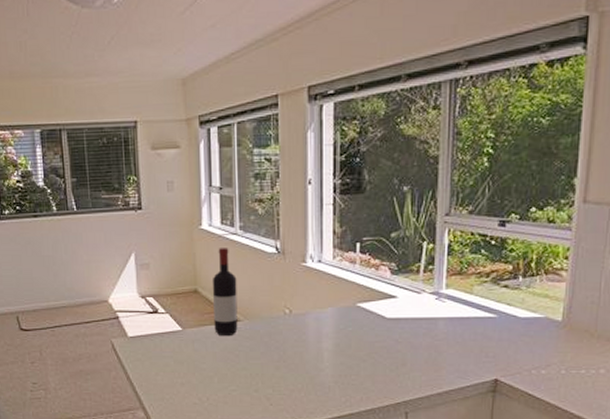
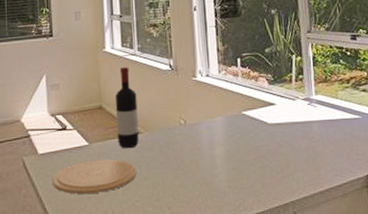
plate: none [143,346,234,380] -> present [52,159,137,194]

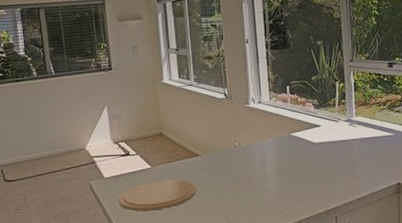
wine bottle: present [115,67,139,149] -> none [174,97,198,170]

